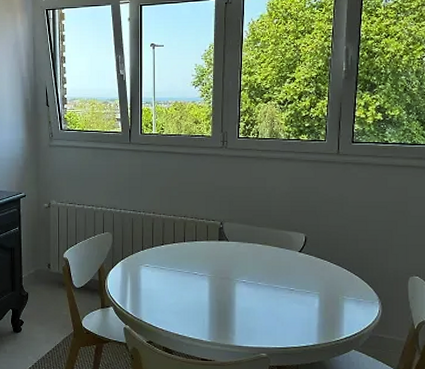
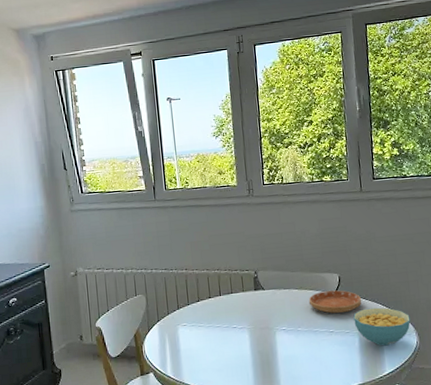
saucer: none [273,249,327,273] -> present [309,290,362,314]
cereal bowl: none [316,271,375,311] -> present [353,307,411,346]

